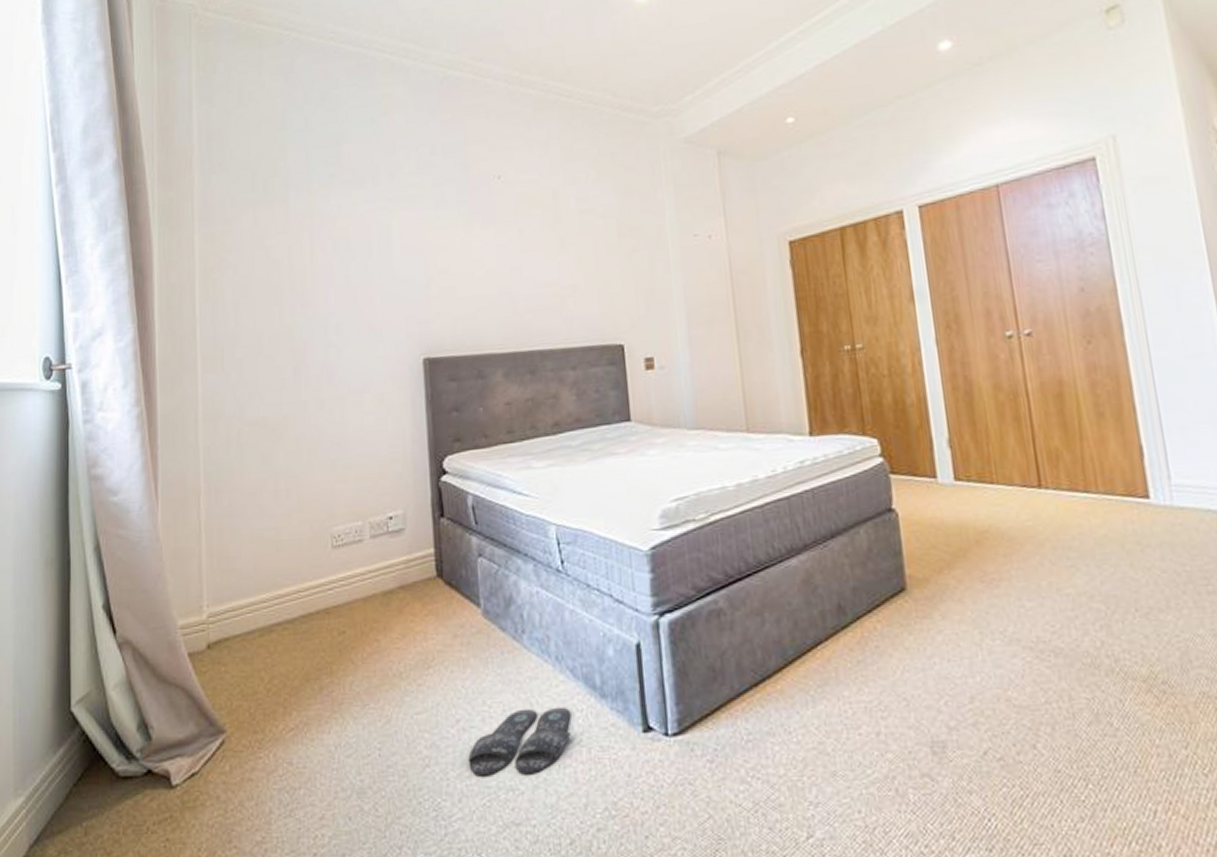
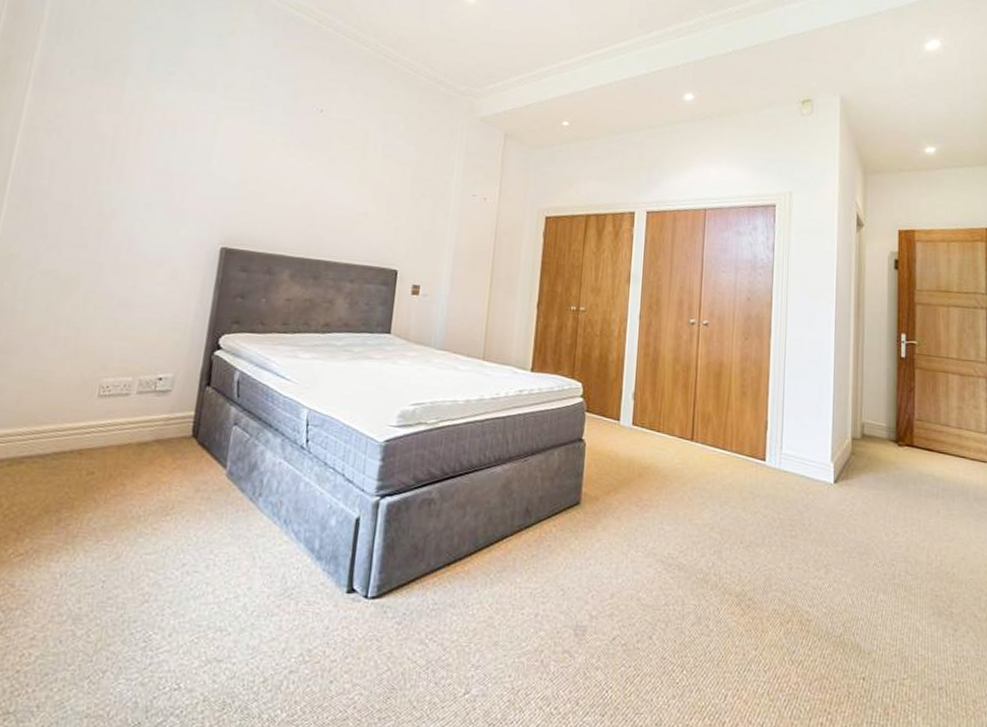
slippers: present [468,707,571,777] -> none [185,561,288,619]

